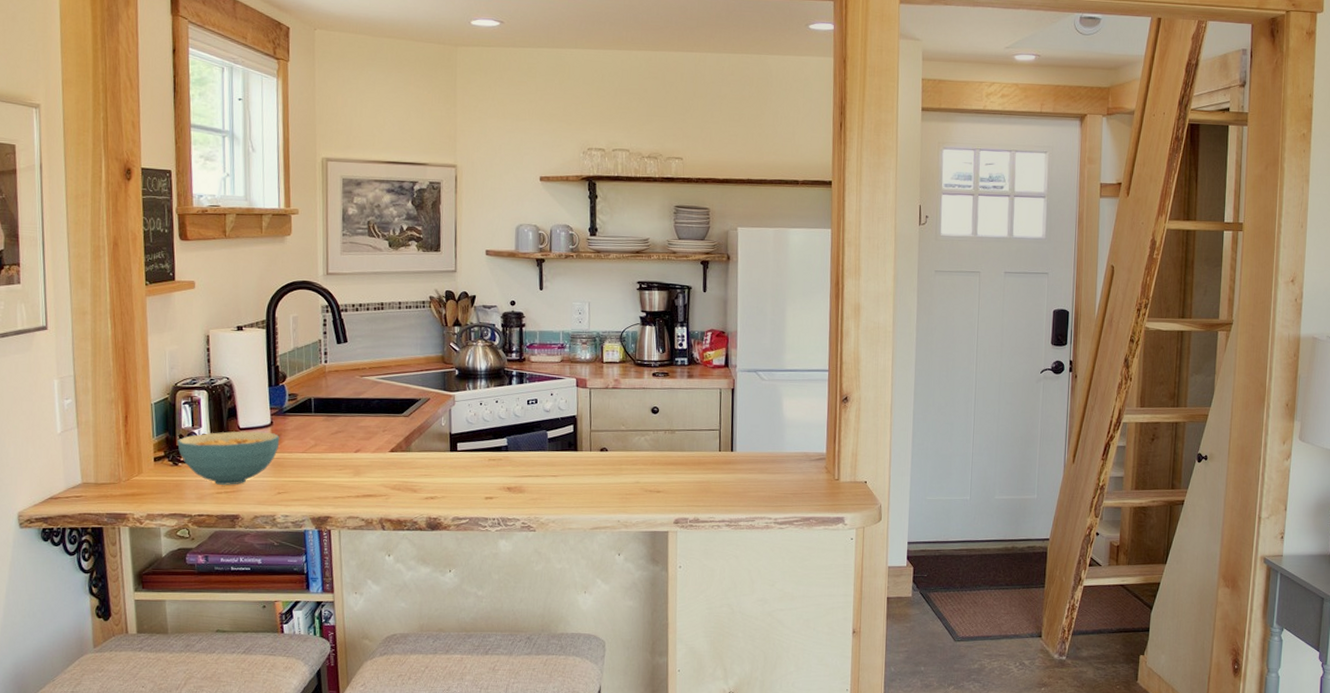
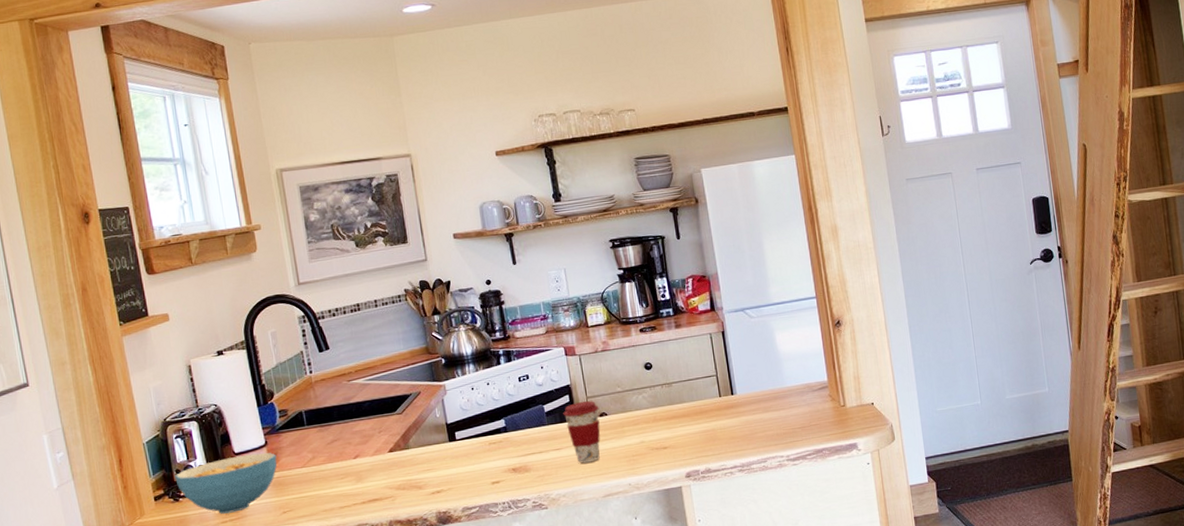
coffee cup: none [565,434,601,494] -> present [563,401,601,463]

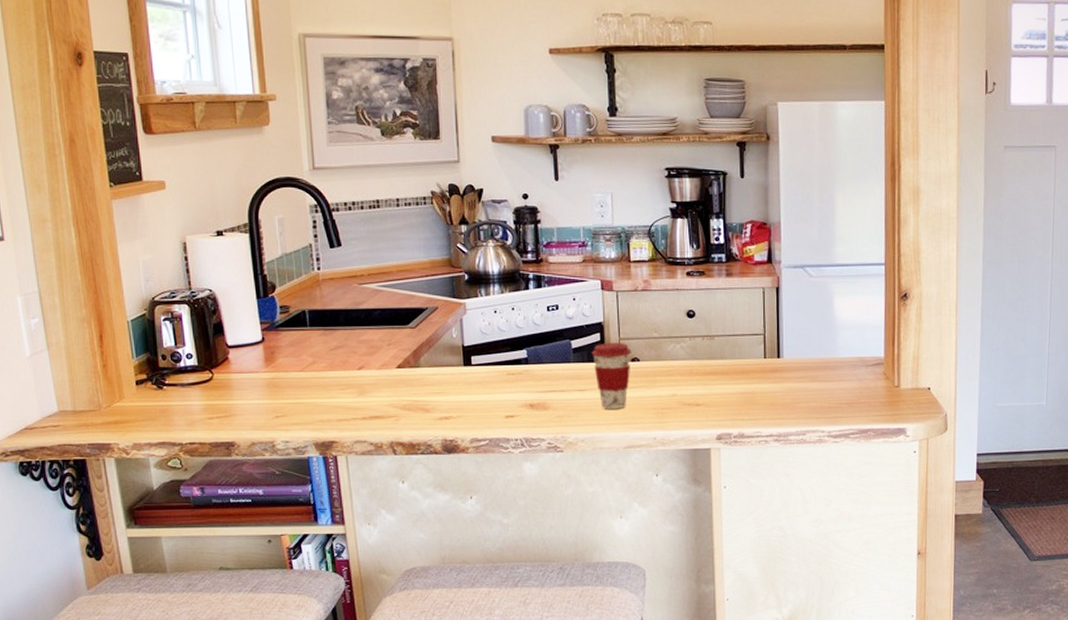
cereal bowl: present [175,452,277,514] -> none [160,349,274,409]

